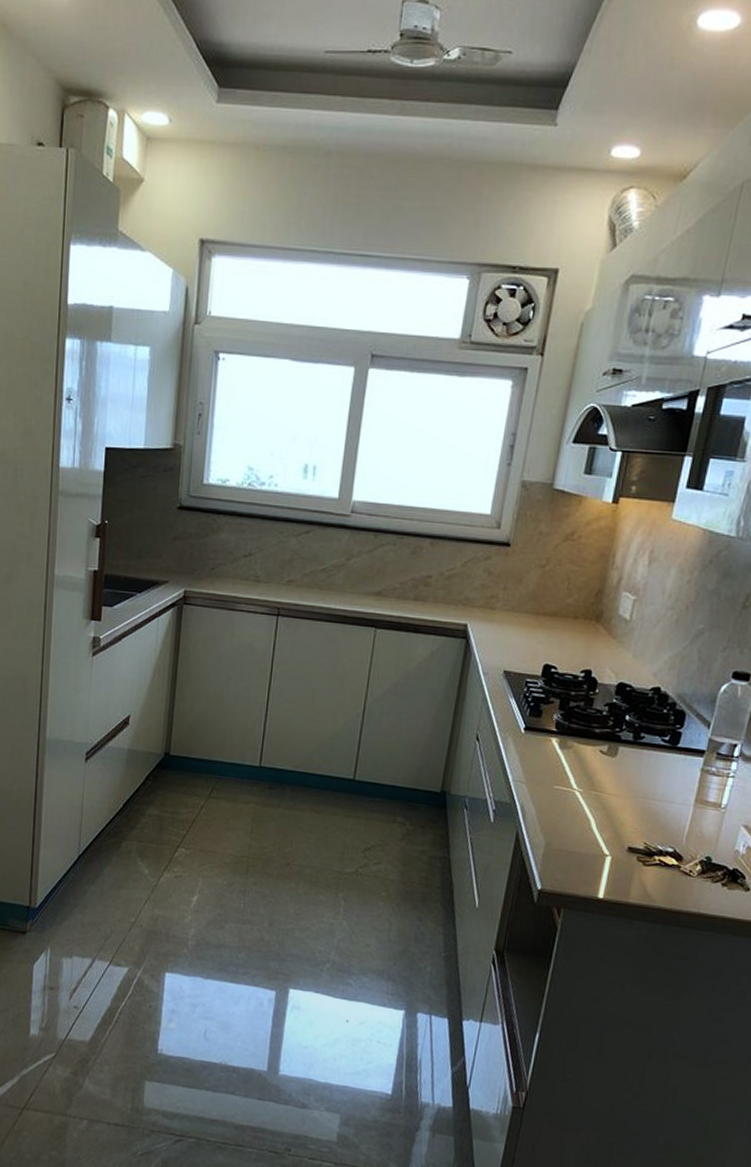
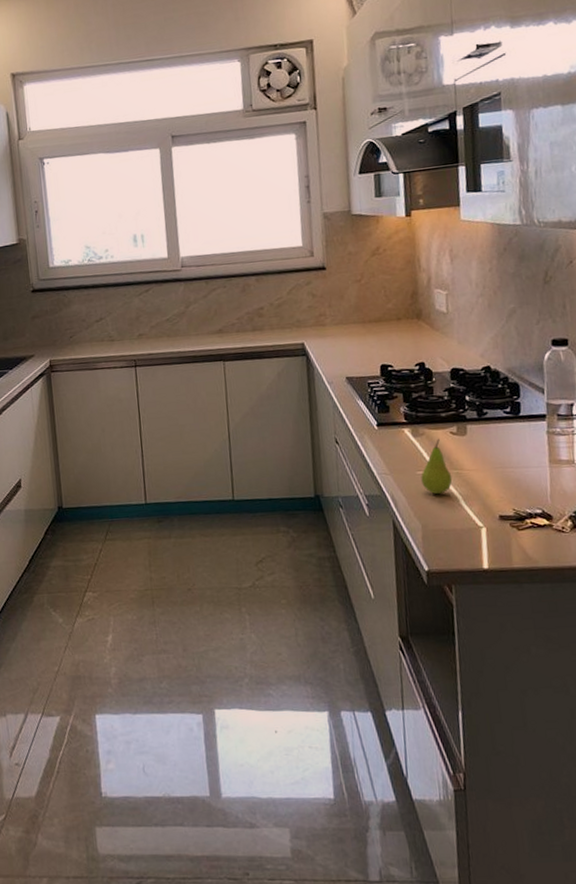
fruit: none [556,755,590,814] -> present [421,438,453,495]

